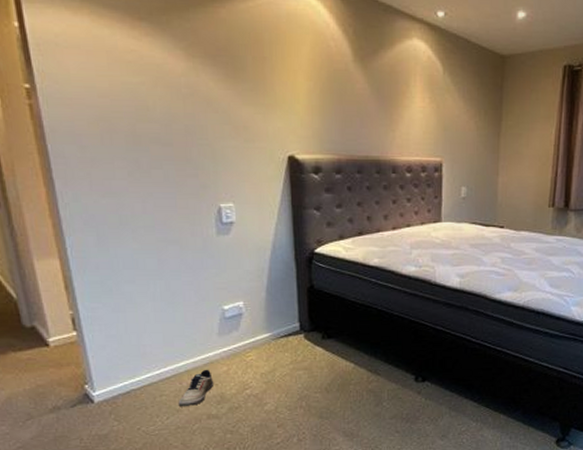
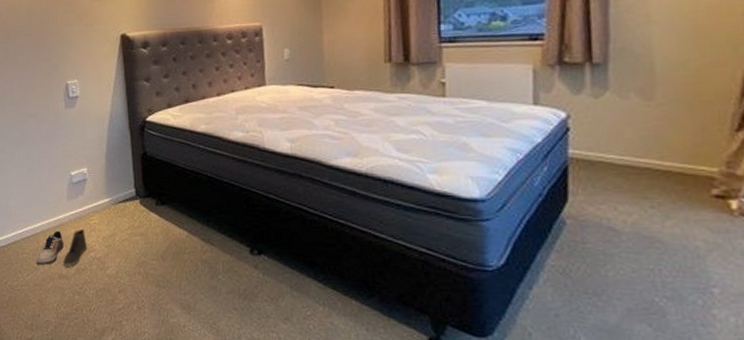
sneaker: none [212,366,242,405] -> present [63,229,87,266]

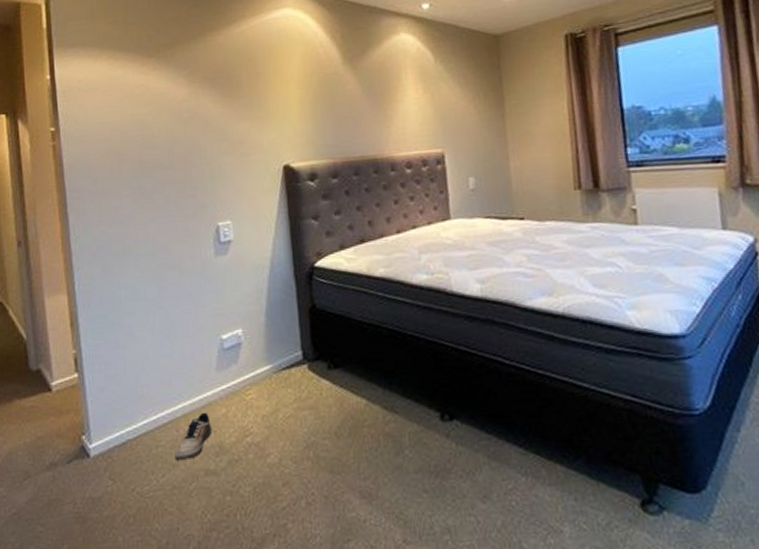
sneaker: present [63,229,87,266] -> none [211,407,242,458]

